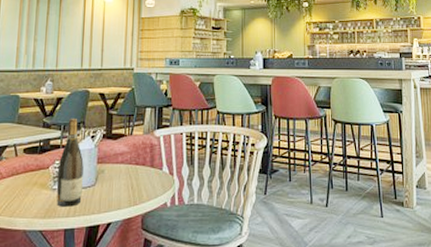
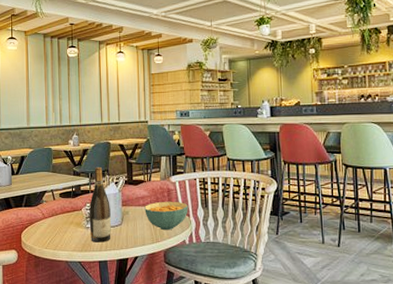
cereal bowl: none [123,158,172,192] -> present [144,201,188,231]

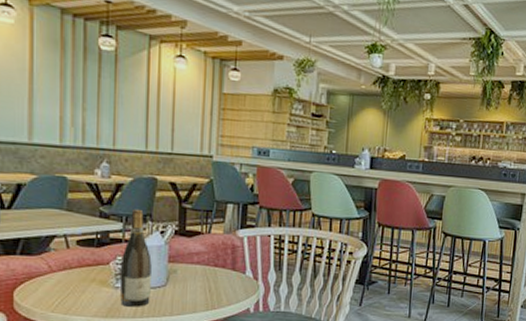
cereal bowl: present [144,201,188,231] -> none [199,260,257,296]

